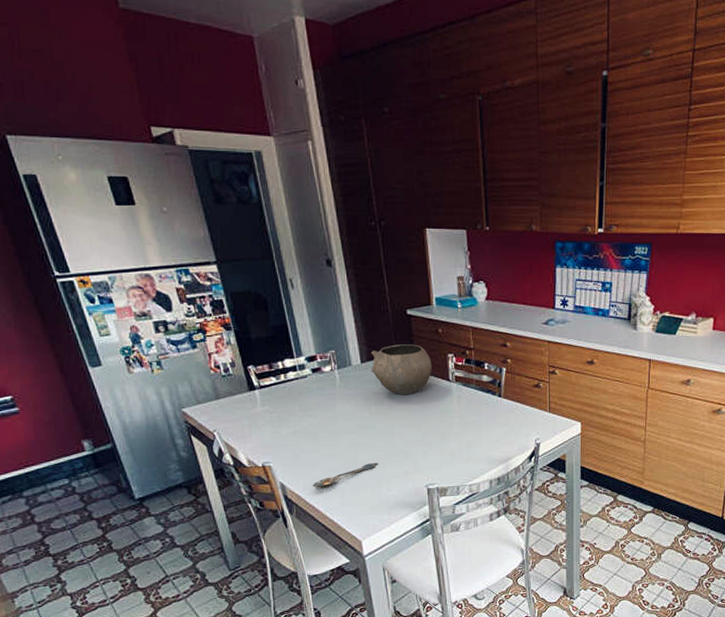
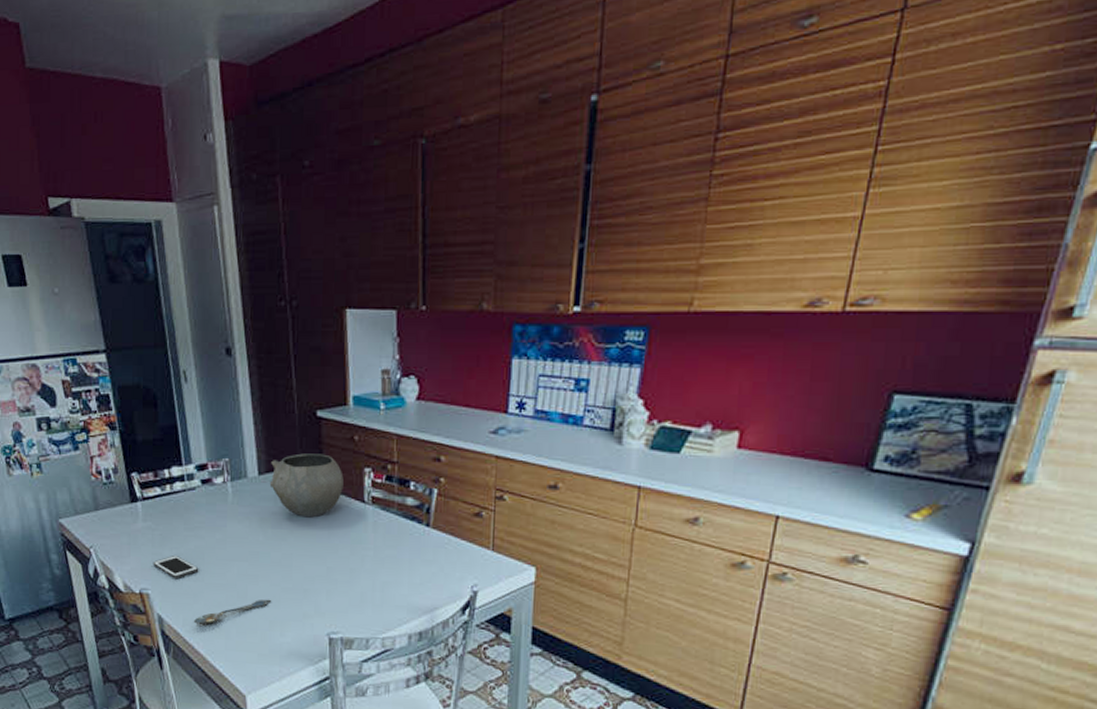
cell phone: none [273,433,315,451] -> present [153,556,199,578]

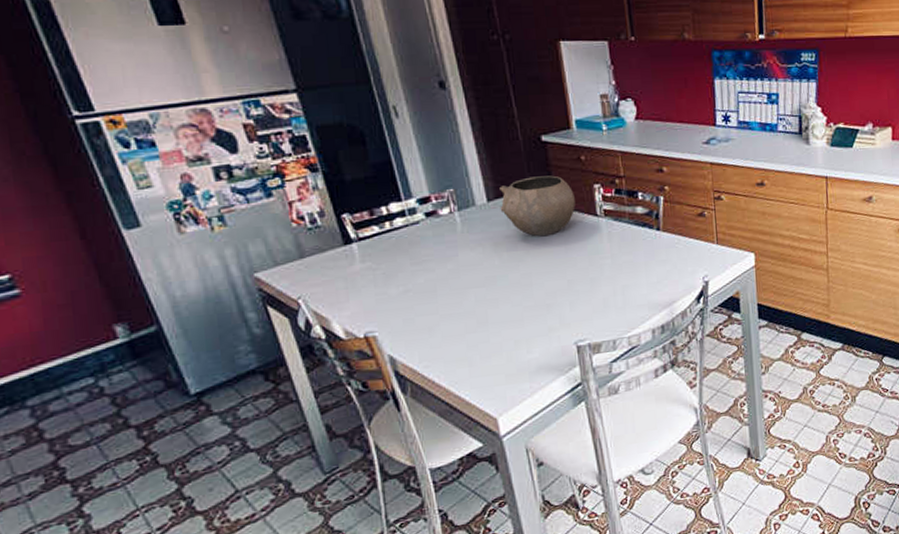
cell phone: present [153,556,199,578] -> none [377,292,432,316]
spoon: present [193,599,271,625] -> none [430,319,514,358]

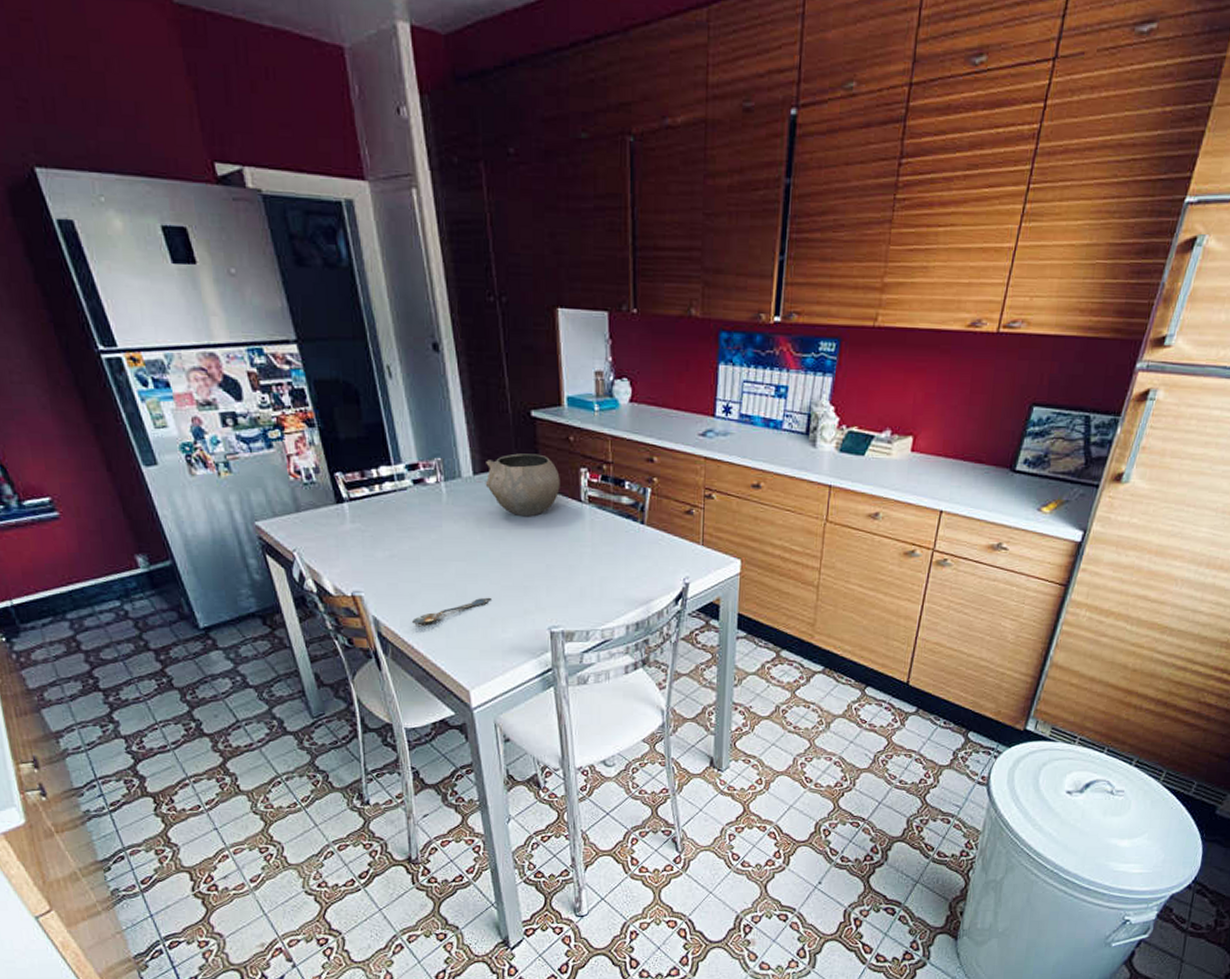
spoon: none [430,319,514,358] -> present [411,597,491,625]

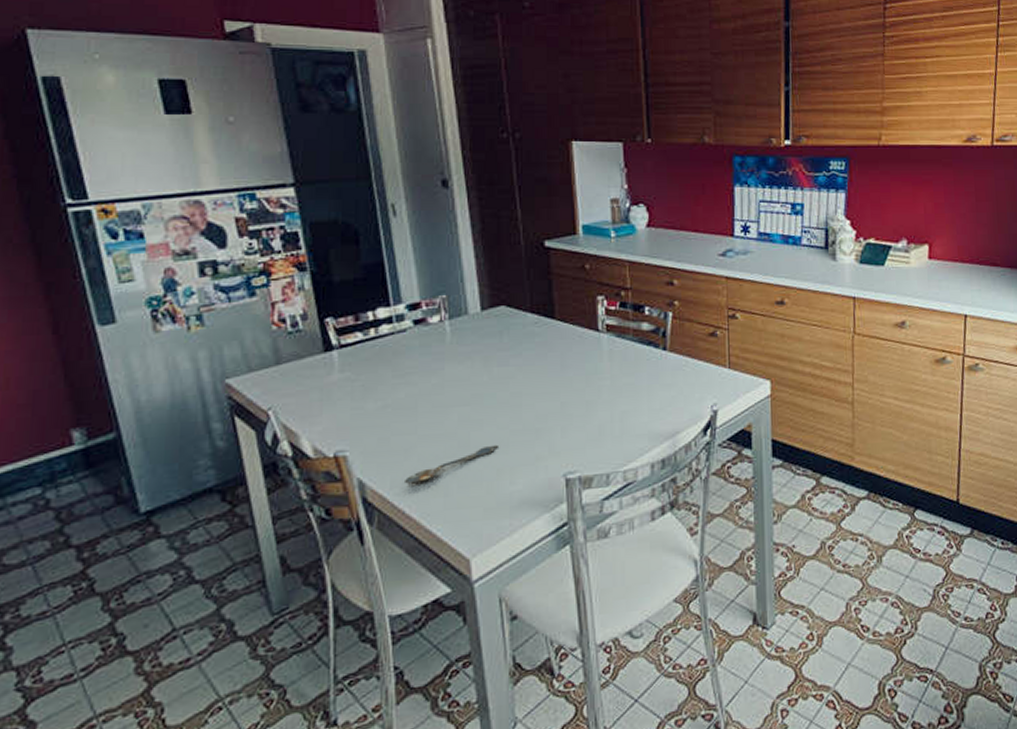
bowl: present [485,453,560,517] -> none [494,284,576,352]

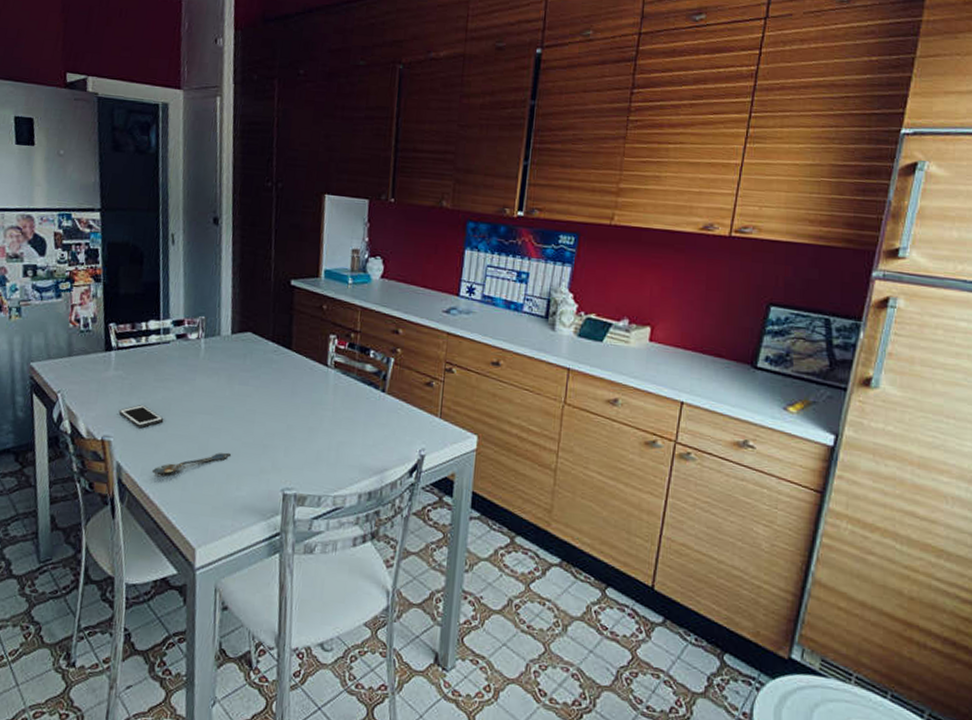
cell phone: none [352,408,411,434] -> present [118,405,164,428]

